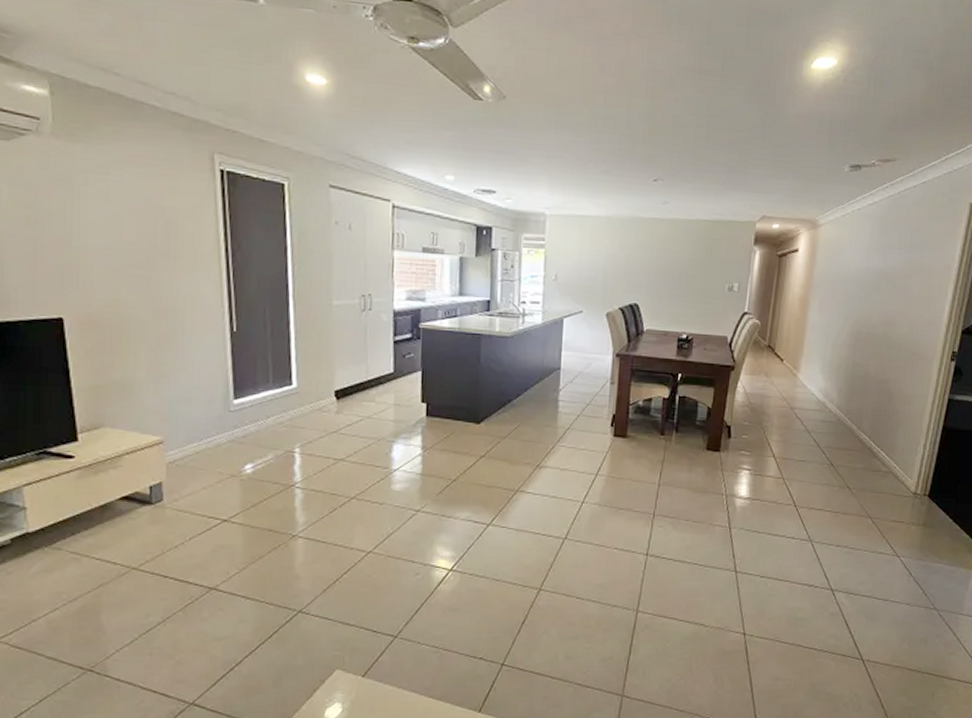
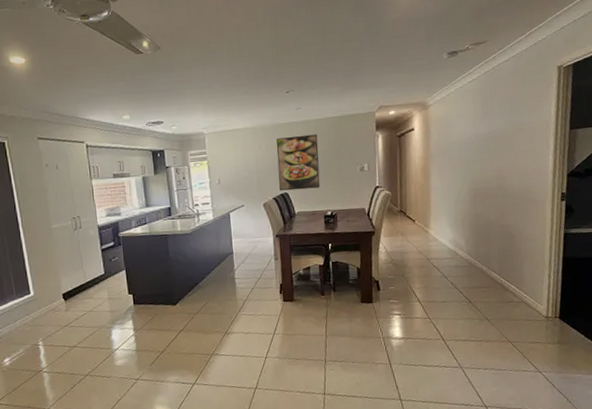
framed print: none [629,235,684,304] -> present [276,134,321,191]

